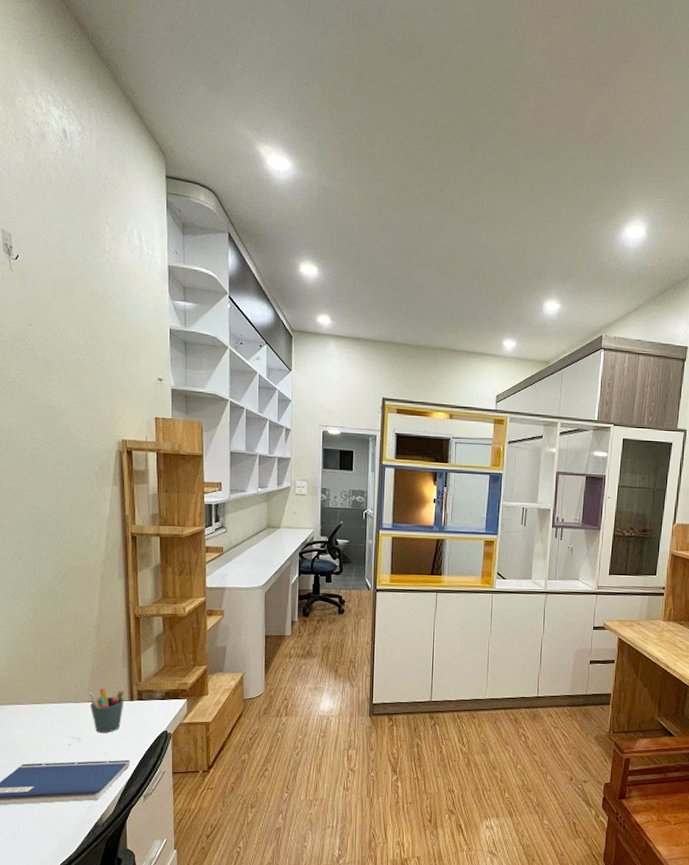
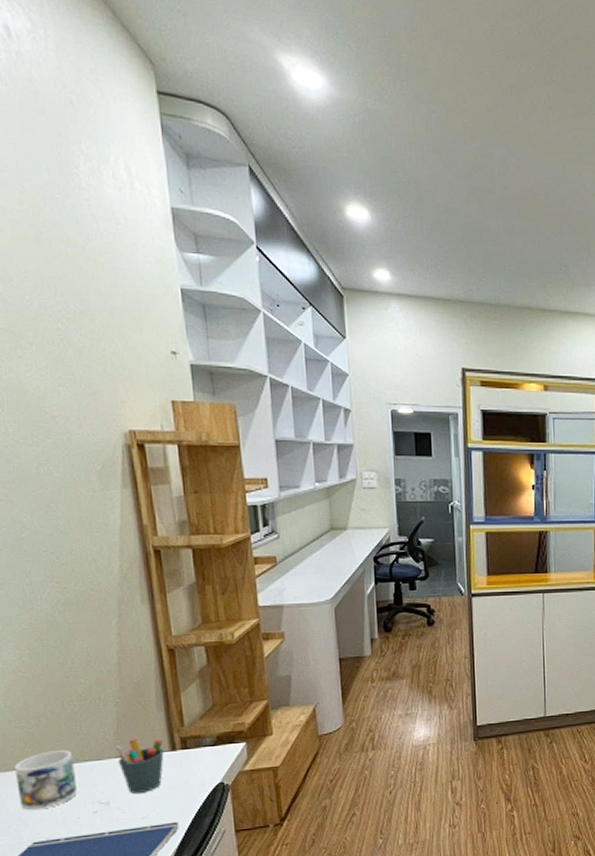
mug: none [15,692,58,739] -> present [14,750,77,811]

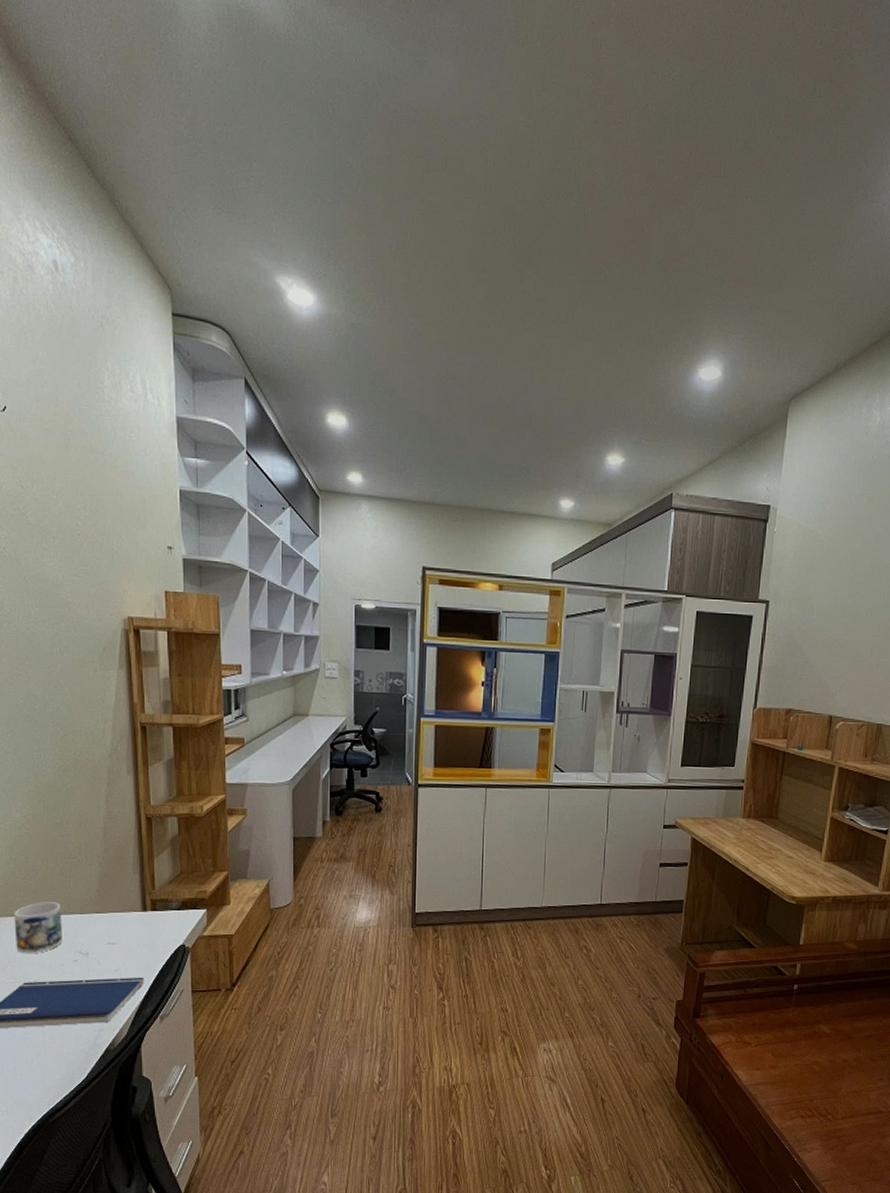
pen holder: present [115,739,164,794] -> none [97,897,136,948]

